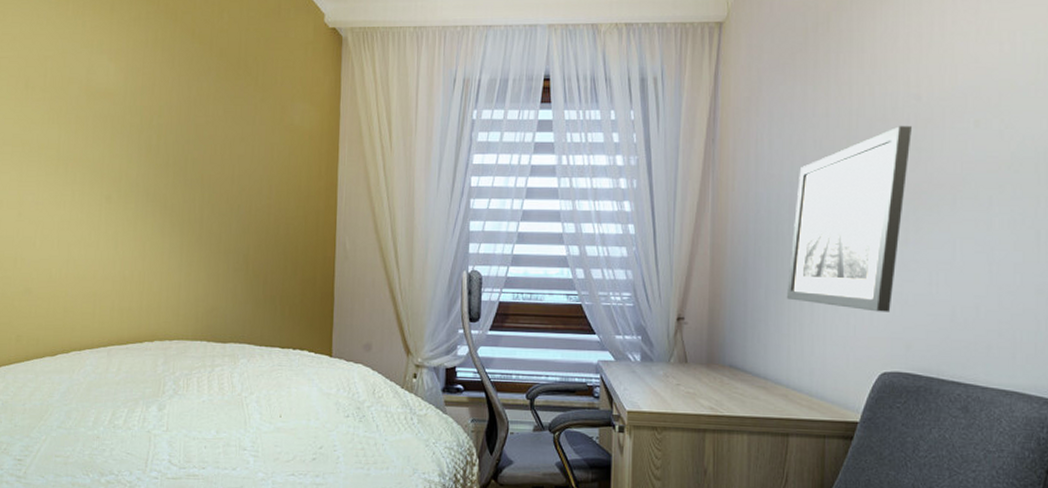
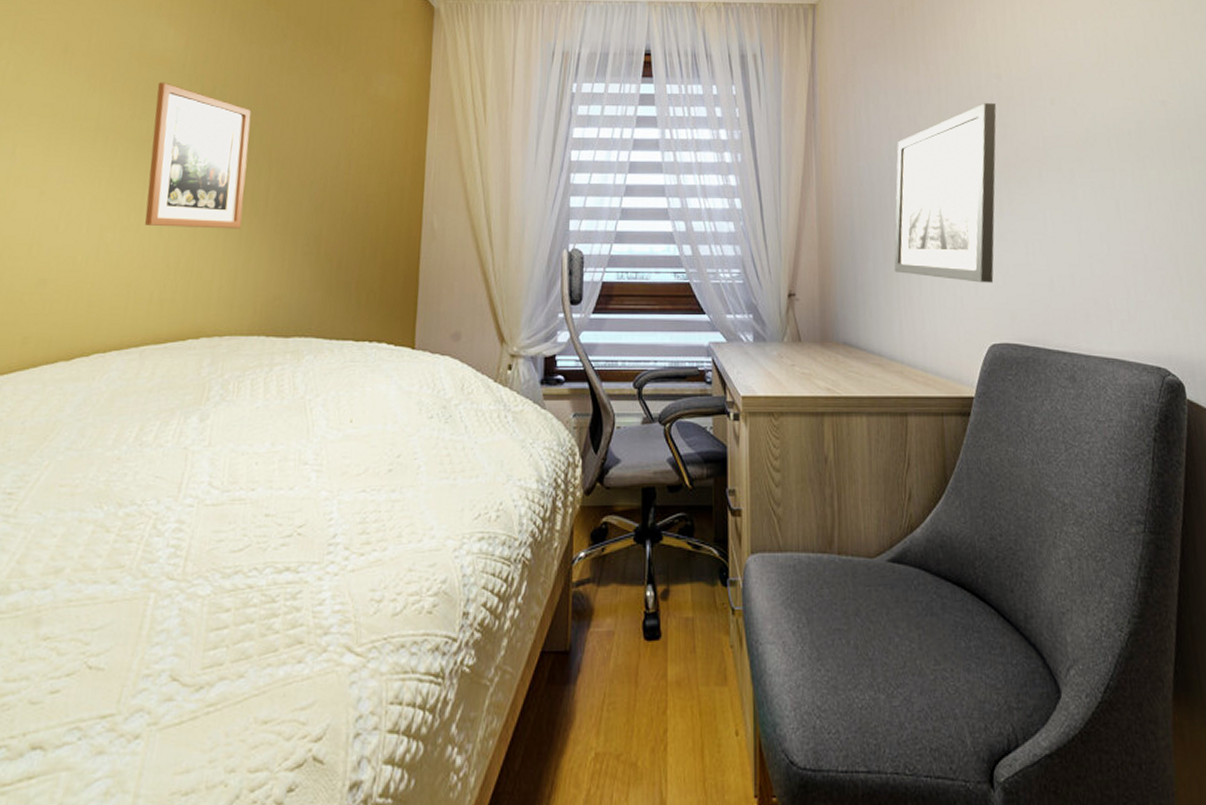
picture frame: none [103,114,185,247] -> present [145,82,252,229]

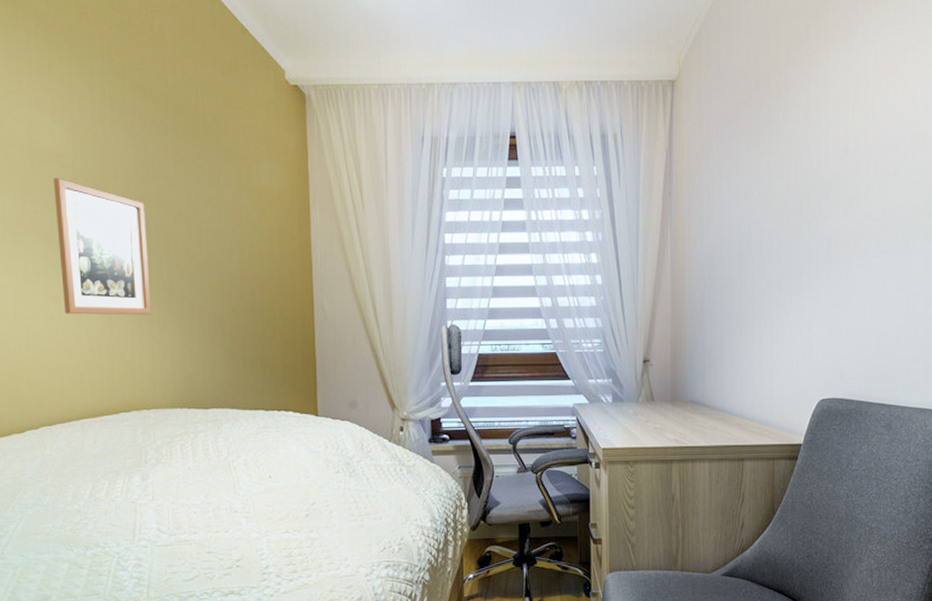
wall art: present [894,102,997,283] -> none [738,176,842,346]

